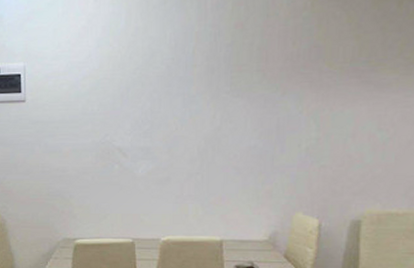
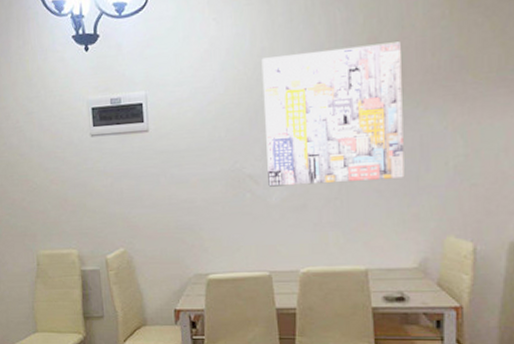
wall art: none [135,29,265,160] -> present [261,41,405,187]

